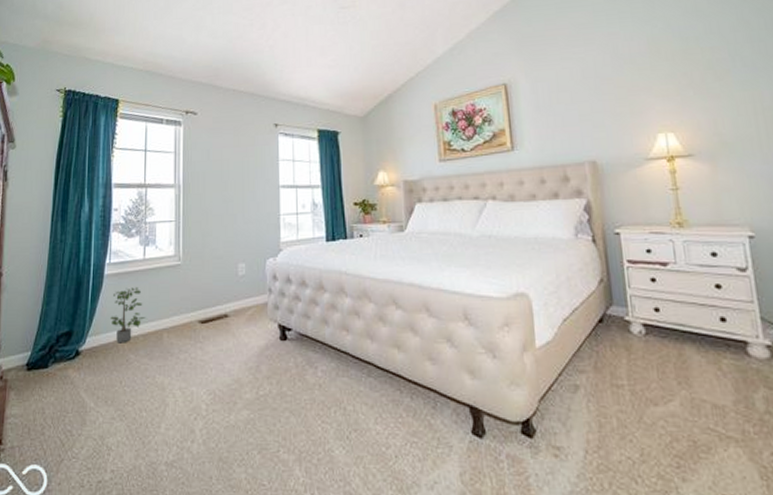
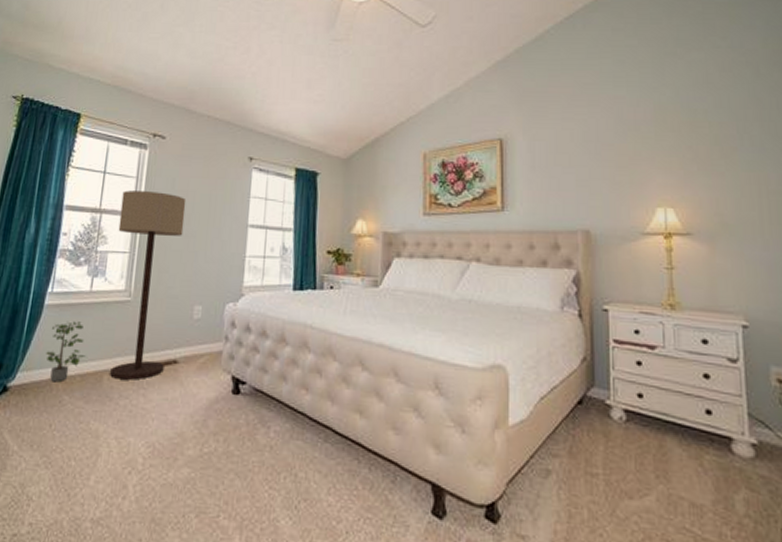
floor lamp: none [163,163,222,336] -> present [110,190,186,380]

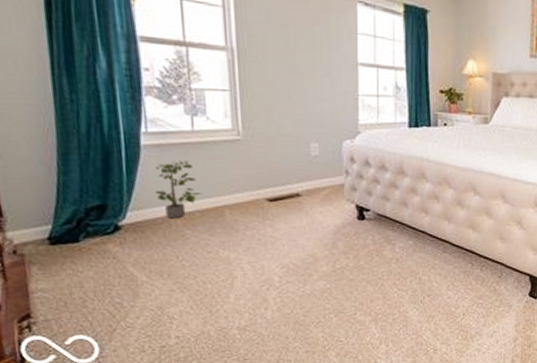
floor lamp: present [110,190,186,380] -> none [208,21,288,213]

